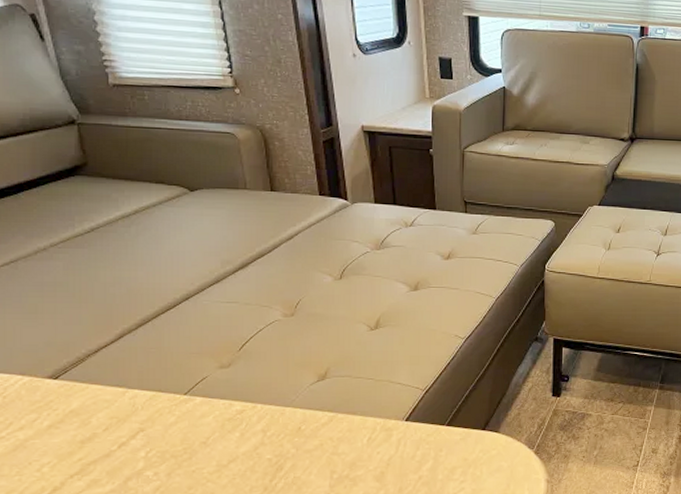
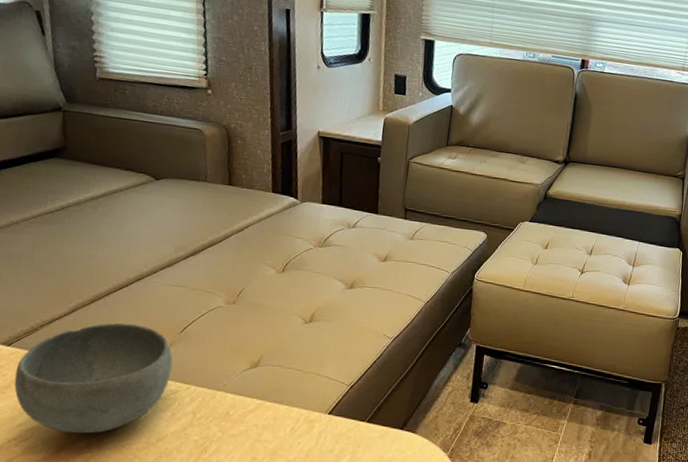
bowl: none [67,346,235,463] -> present [14,323,173,434]

